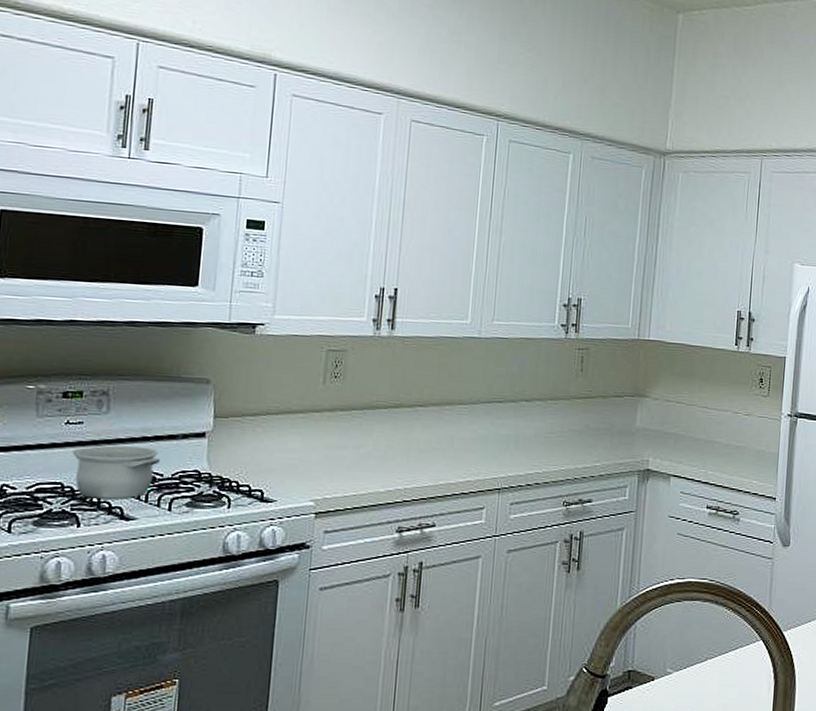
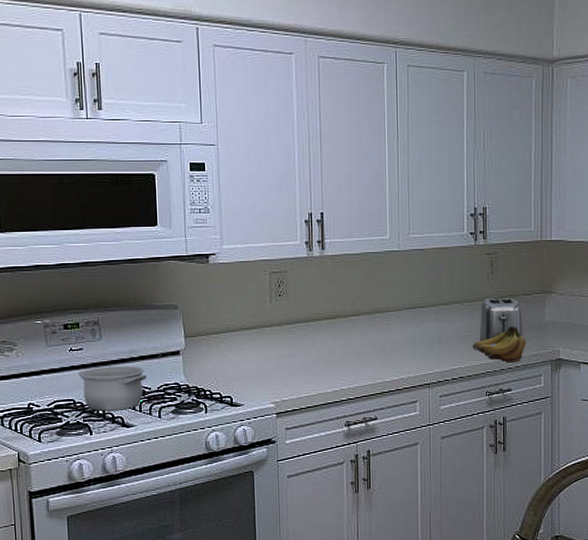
fruit: none [552,430,613,470] -> present [472,326,527,363]
toaster: none [561,398,611,445] -> present [479,298,523,341]

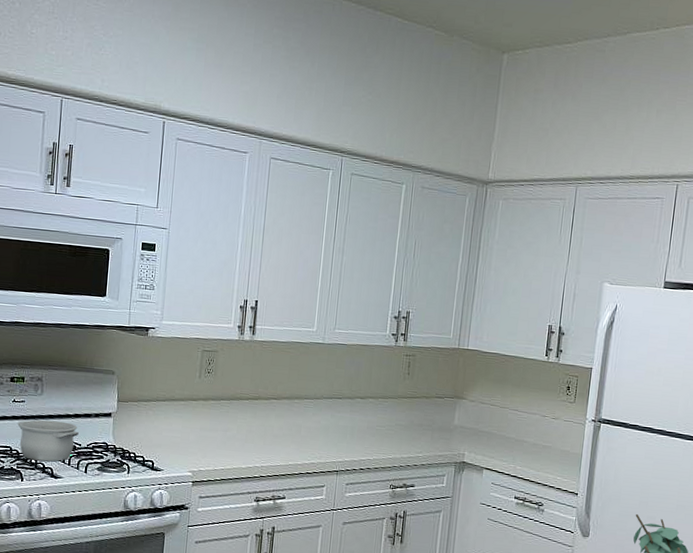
fruit: present [472,326,527,363] -> none [382,426,434,460]
toaster: present [479,298,523,341] -> none [389,397,433,437]

